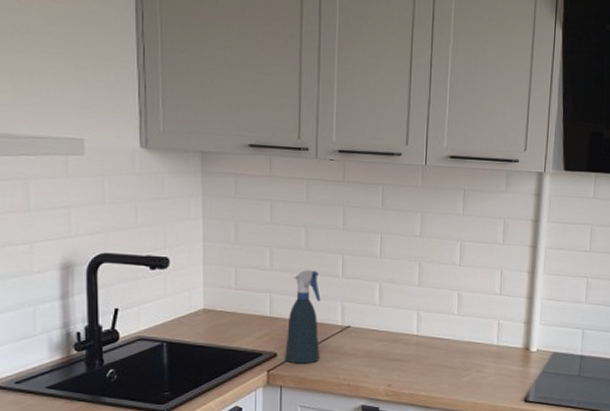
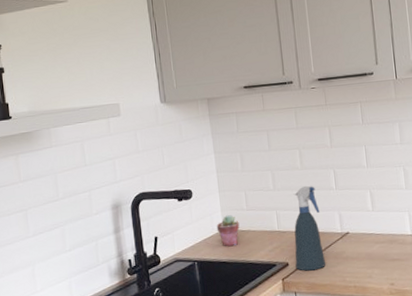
potted succulent: none [195,292,224,329] -> present [216,215,240,247]

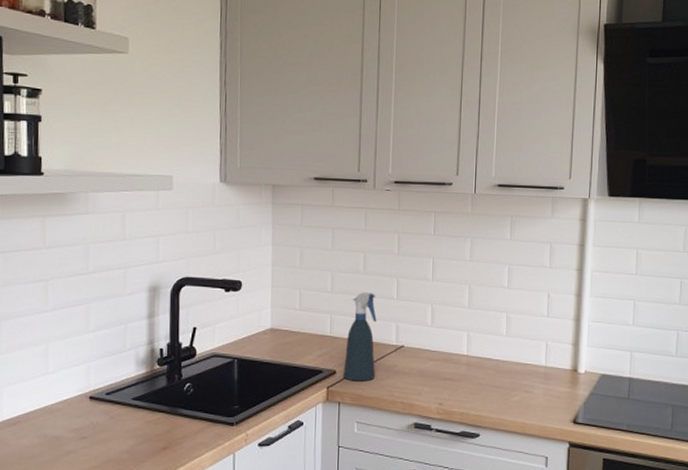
potted succulent: present [216,215,240,247] -> none [263,313,289,347]

